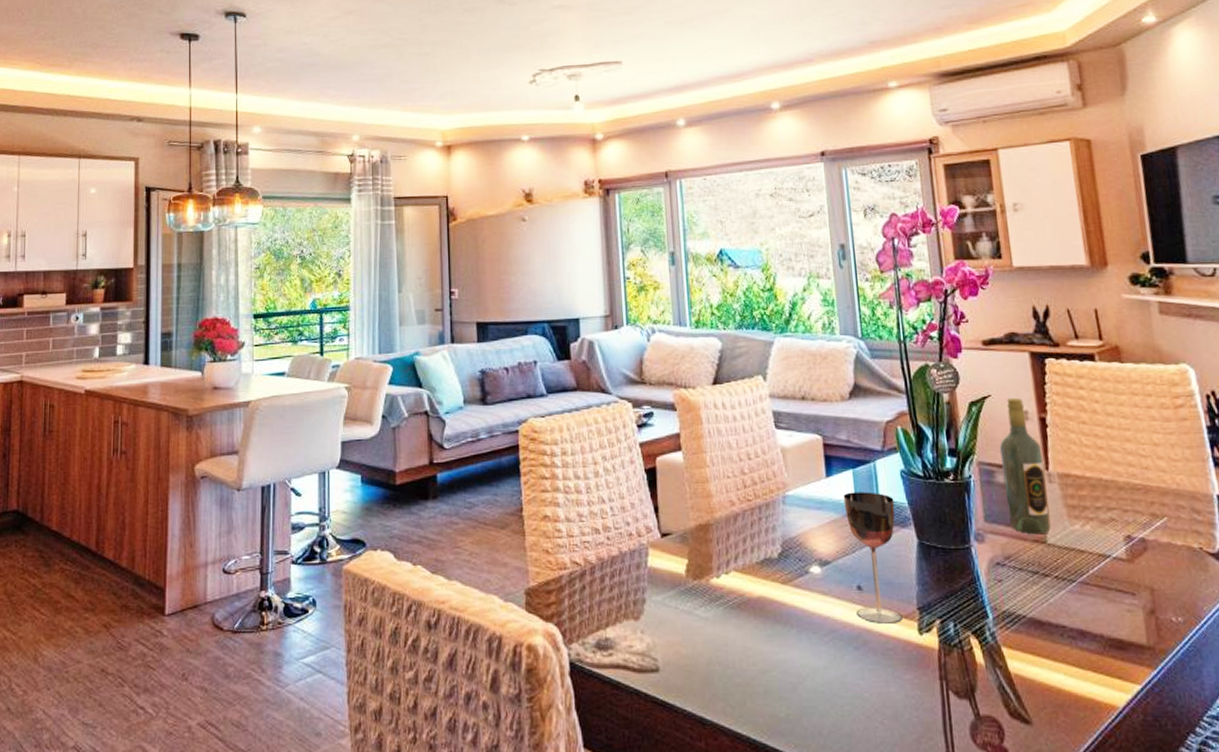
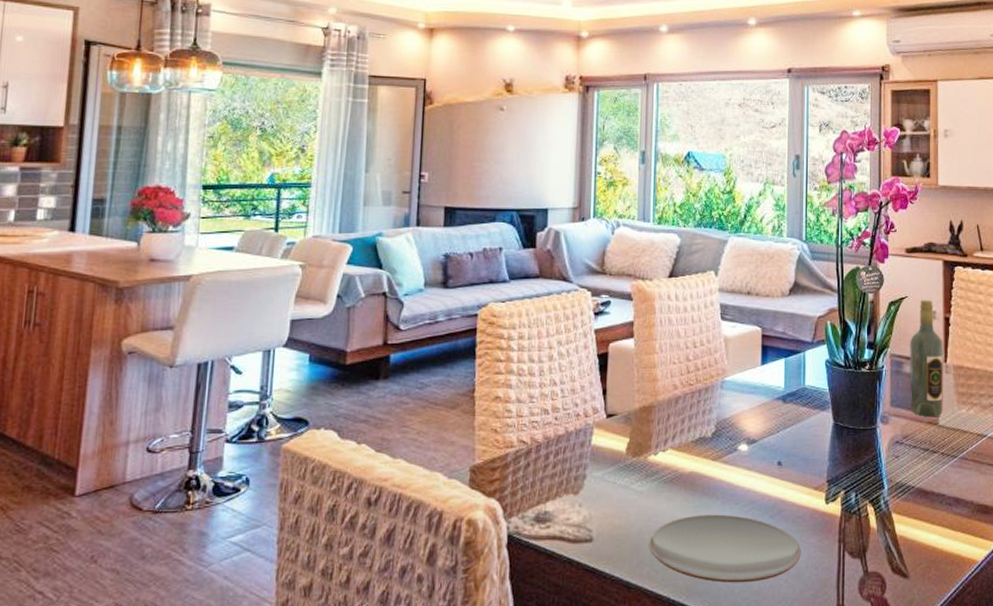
plate: none [720,644,897,723] -> present [648,514,801,583]
wineglass: present [843,492,903,624] -> none [774,378,818,495]

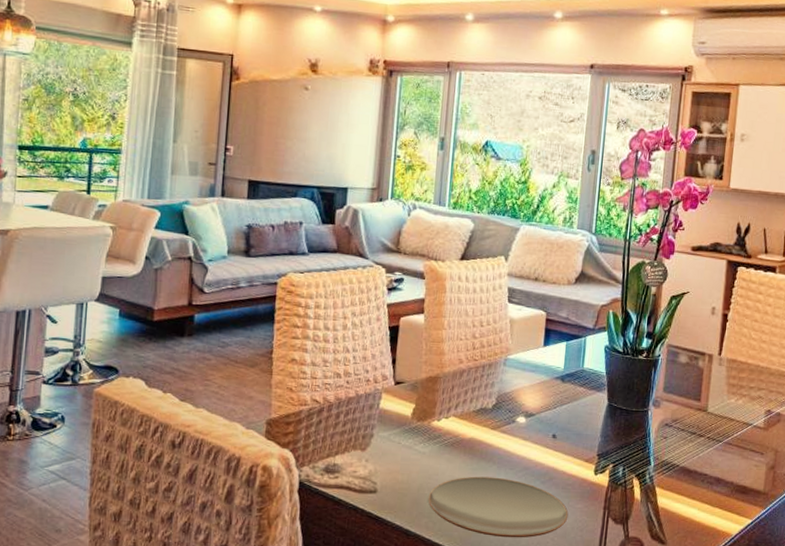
wine bottle: present [910,299,943,417] -> none [682,295,720,405]

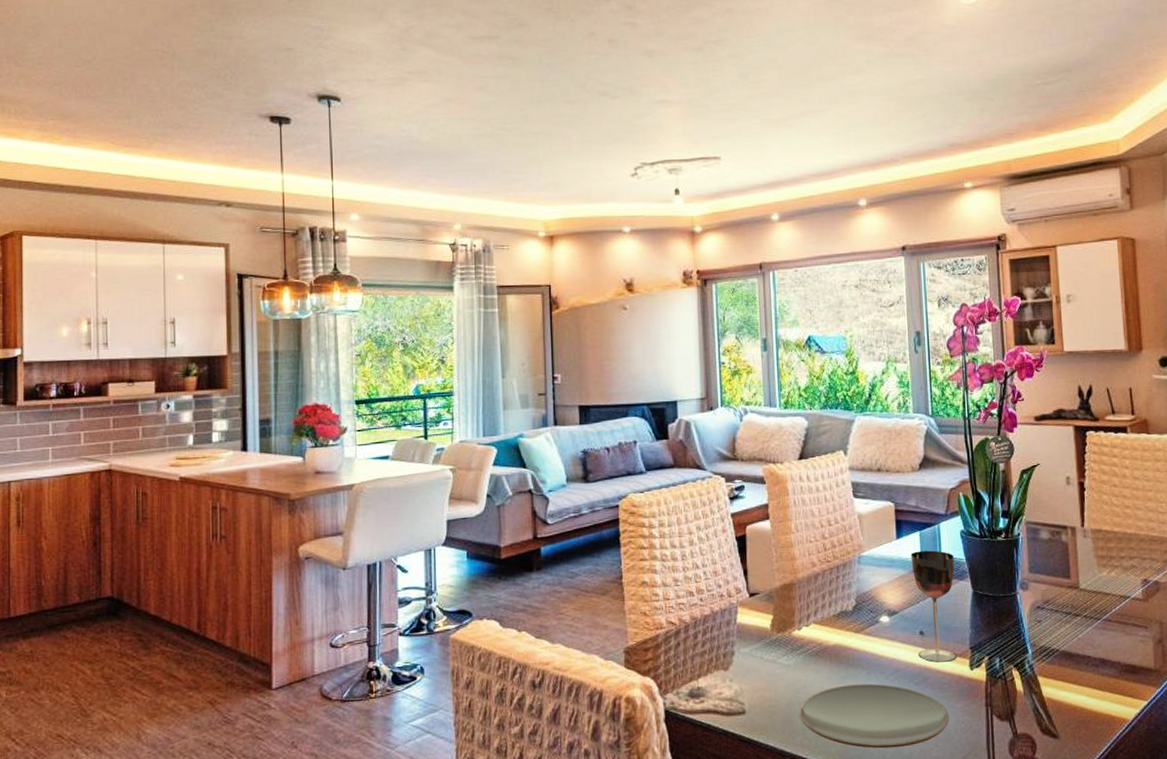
wineglass: none [548,360,596,465] -> present [911,550,957,663]

